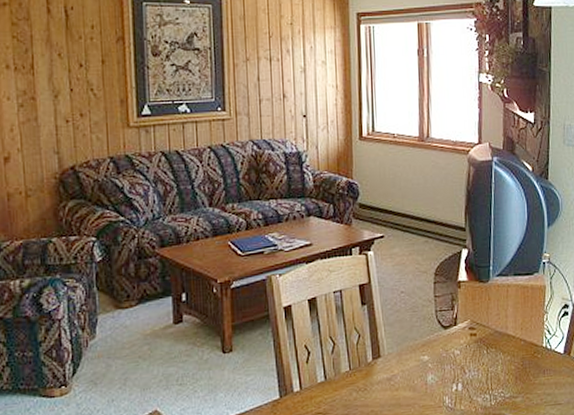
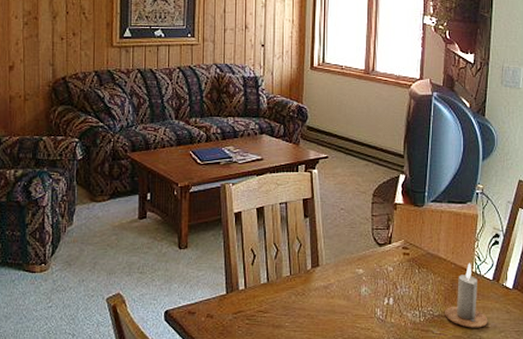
candle: none [516,337,561,407] -> present [445,262,488,328]

